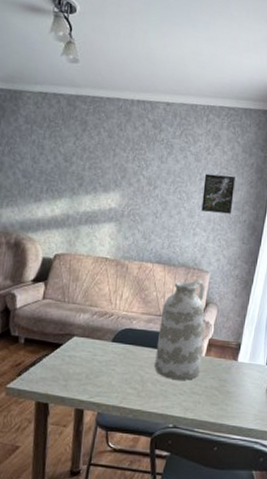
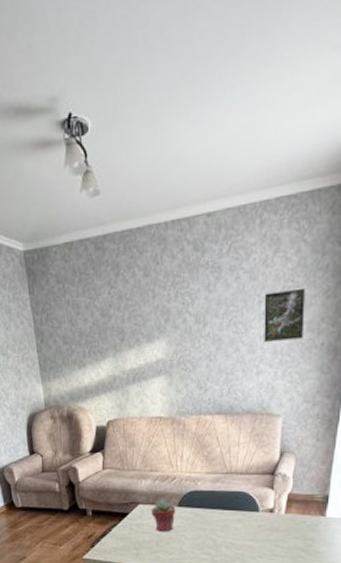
potted succulent: none [85,333,110,366] -> present [150,499,176,532]
vase: present [154,279,205,380] -> none [227,426,280,542]

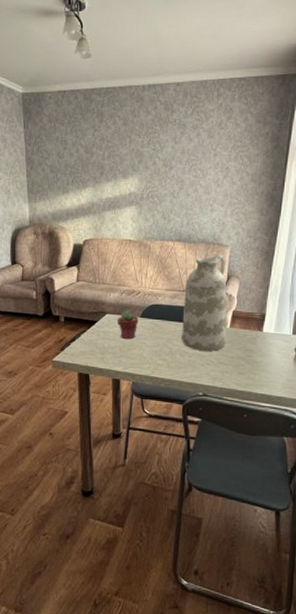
vase: none [227,426,280,542] -> present [182,254,227,351]
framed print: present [264,287,305,342] -> none [217,148,250,187]

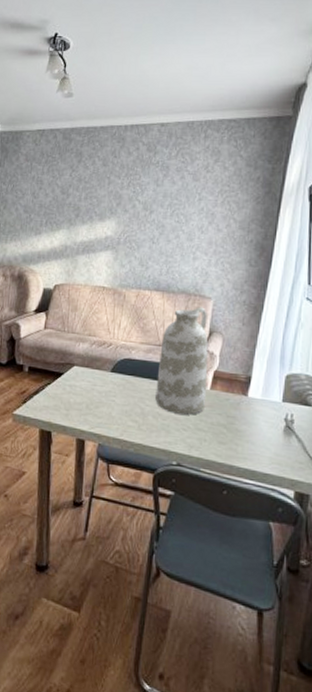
potted succulent: present [117,310,139,340] -> none [85,363,109,396]

